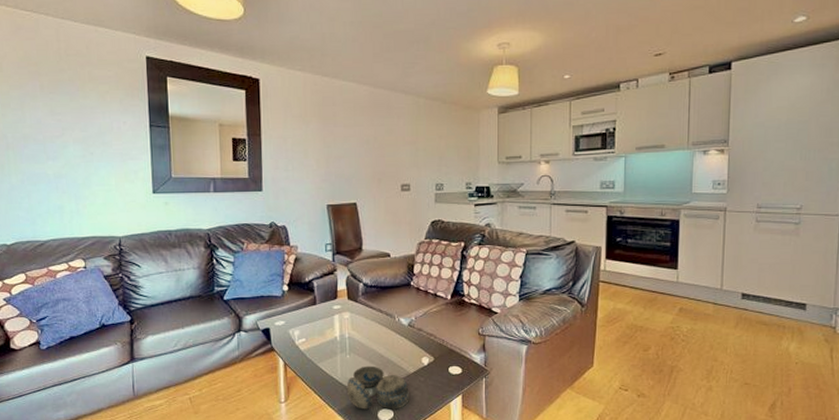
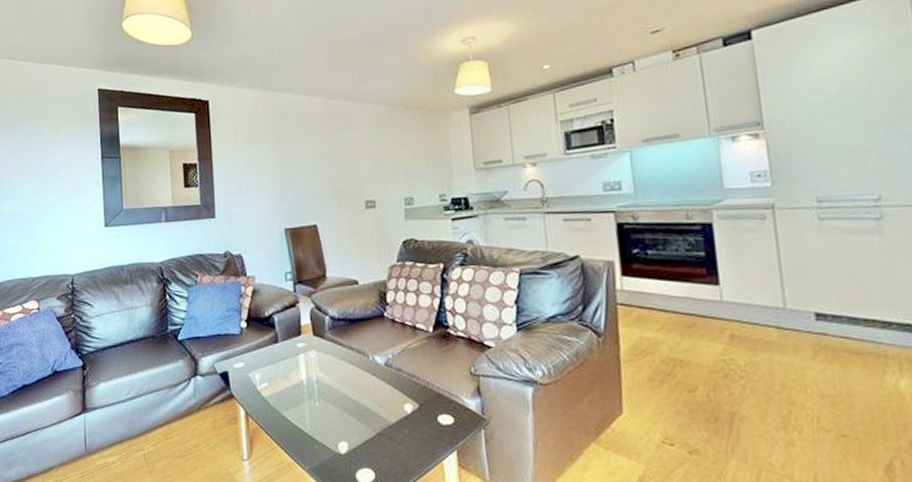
decorative bowl: present [346,365,409,410] -> none [317,414,393,469]

